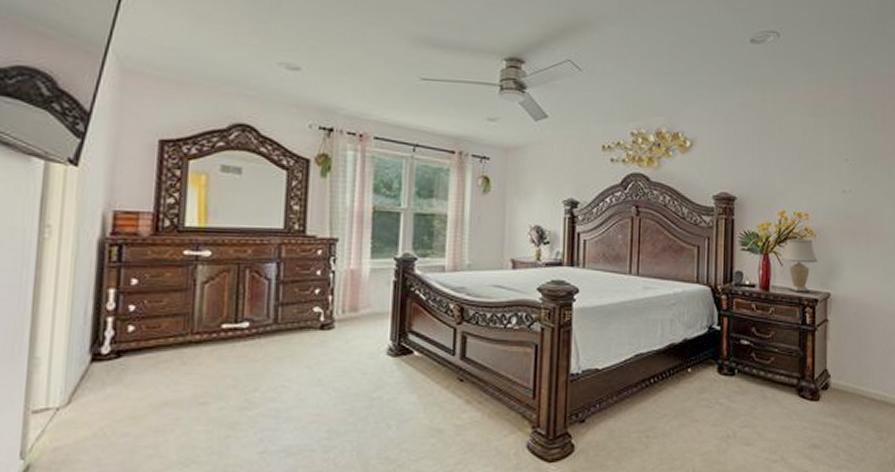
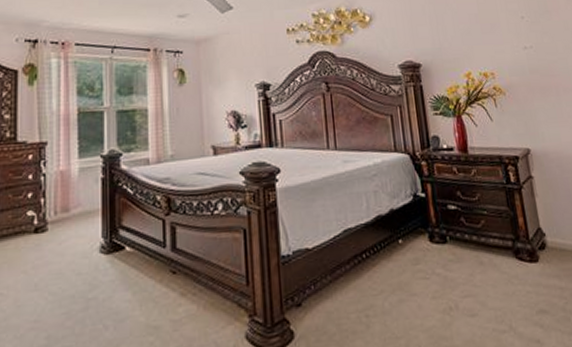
table lamp: present [781,236,818,294] -> none [474,95,512,153]

